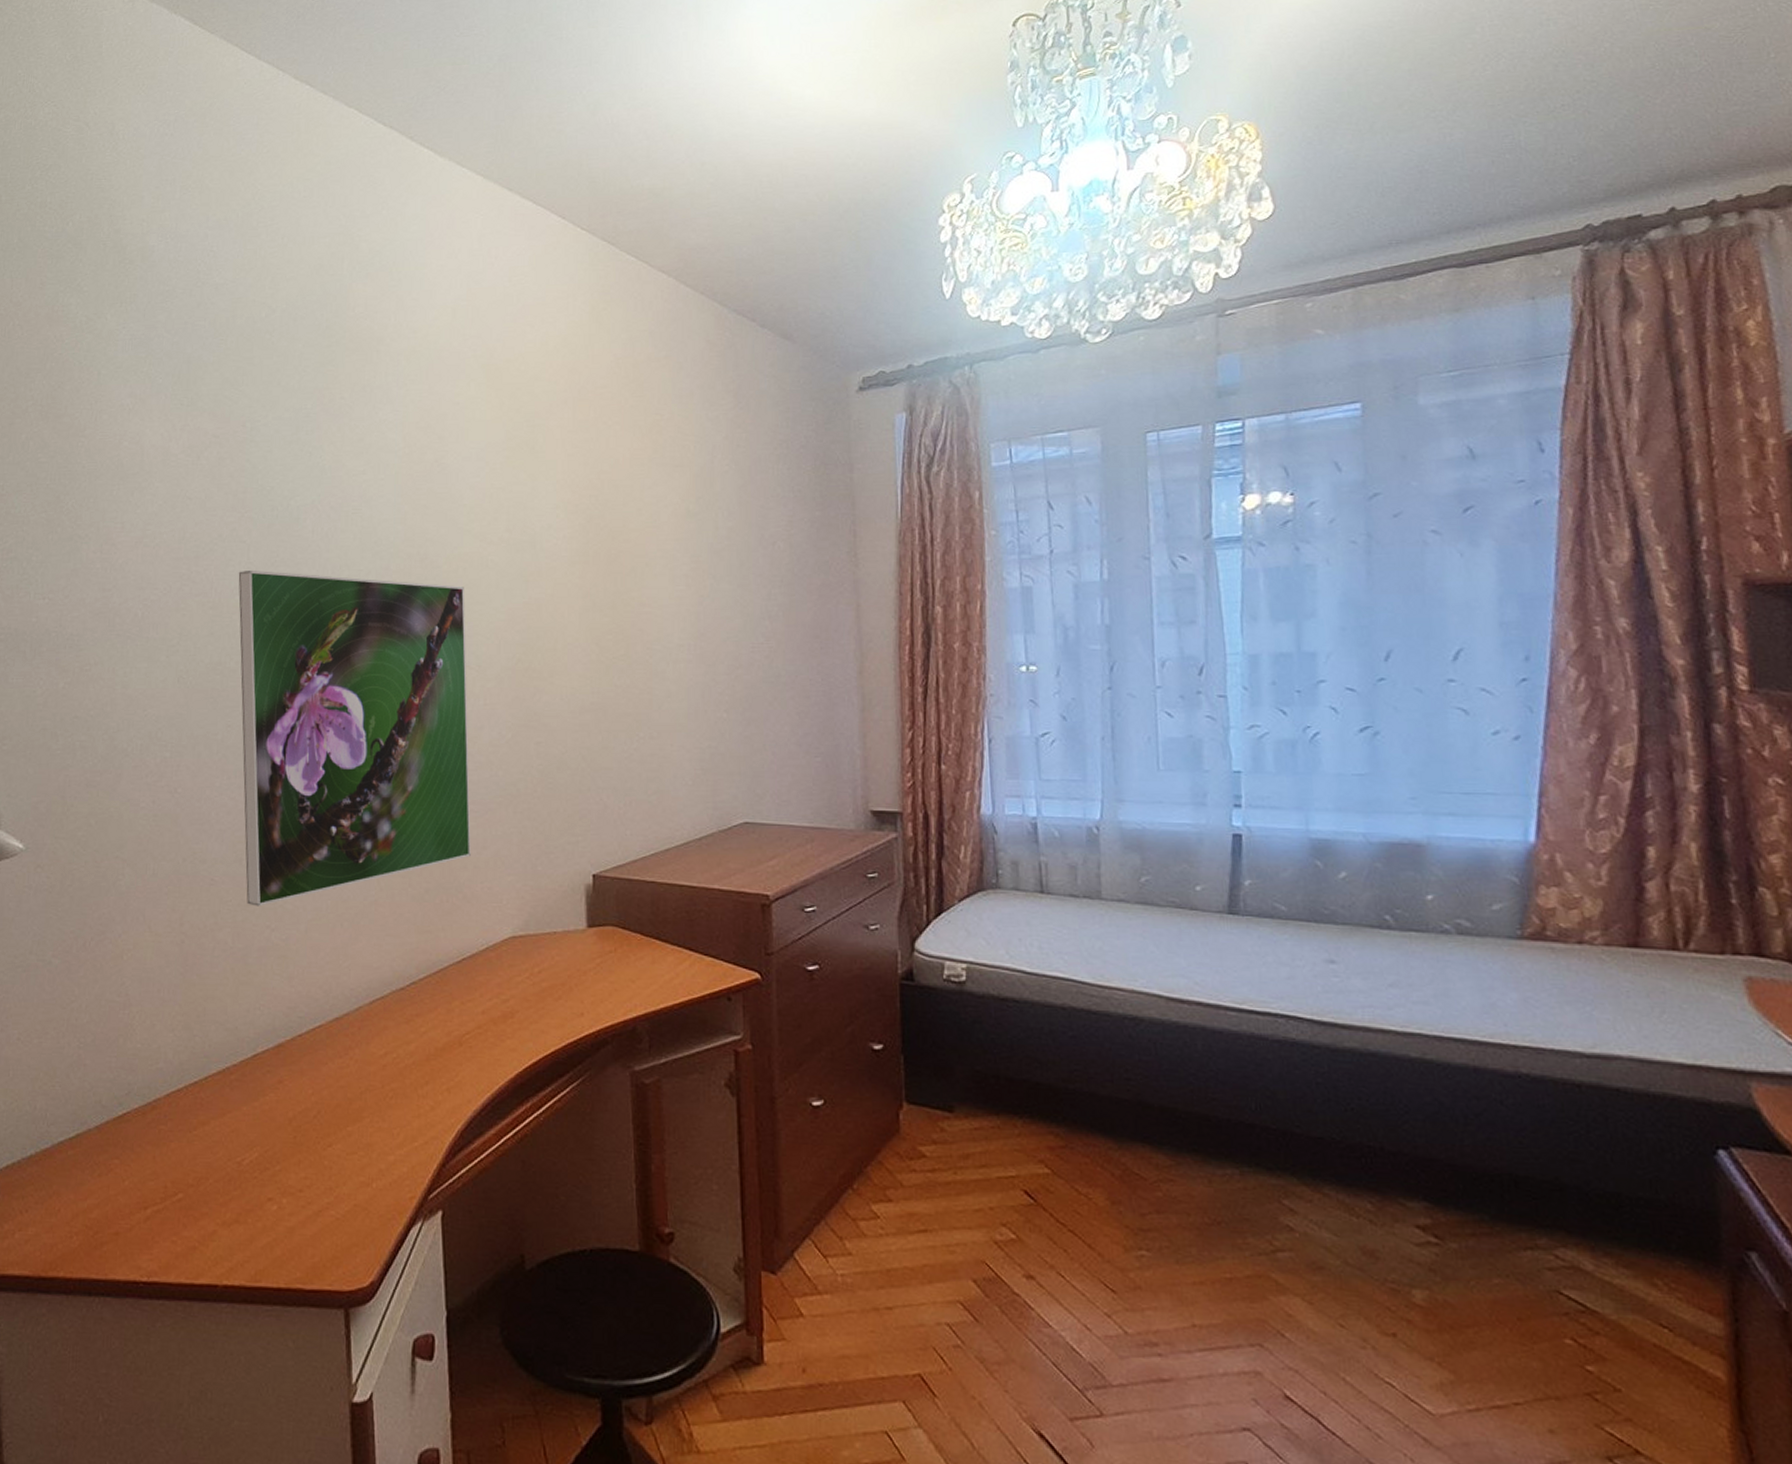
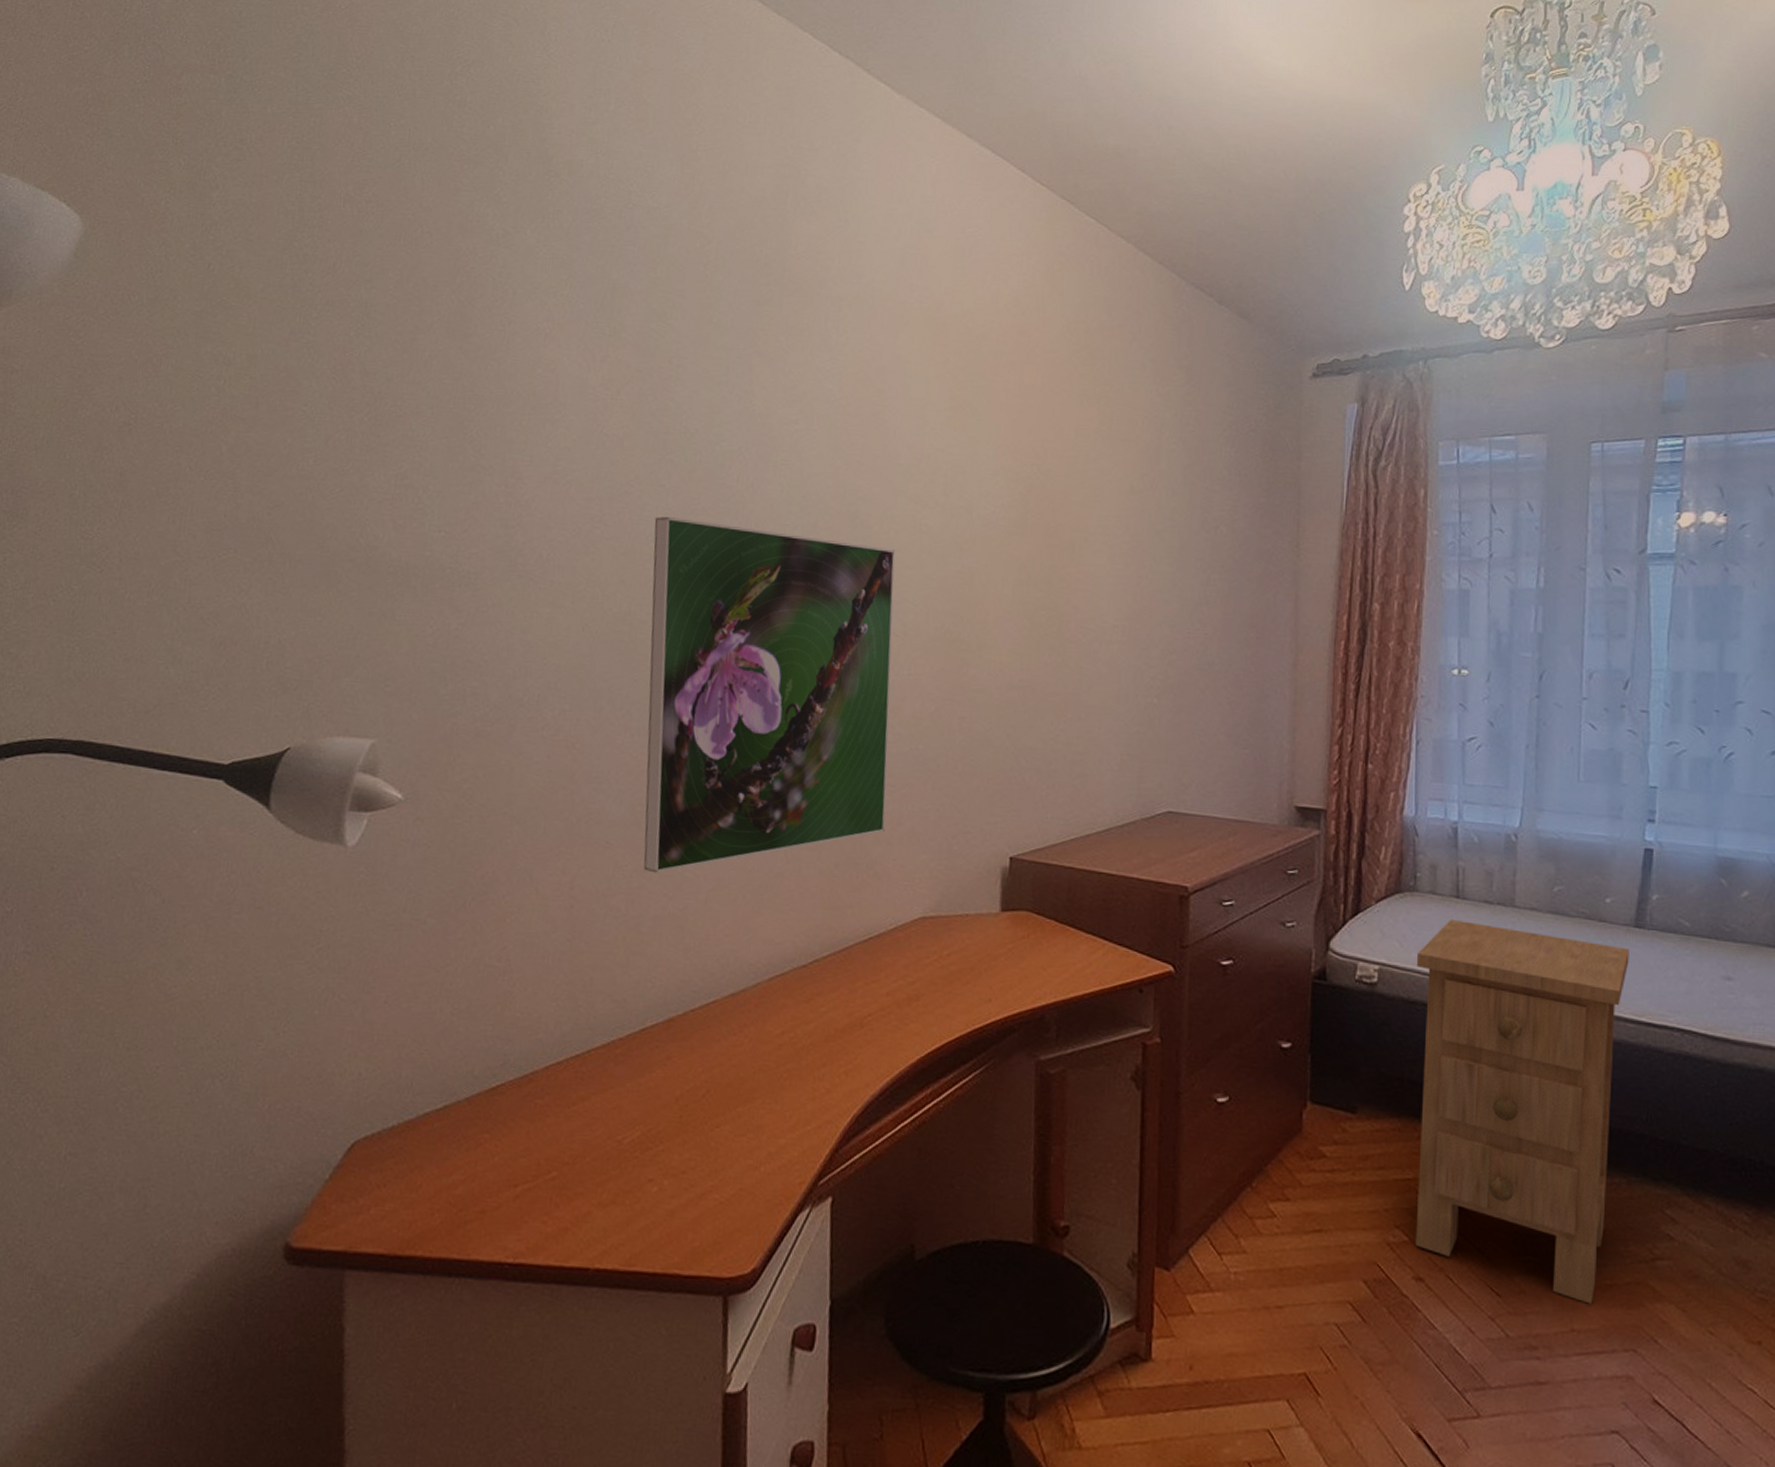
nightstand: none [1004,914,1225,1299] -> present [1415,918,1629,1304]

